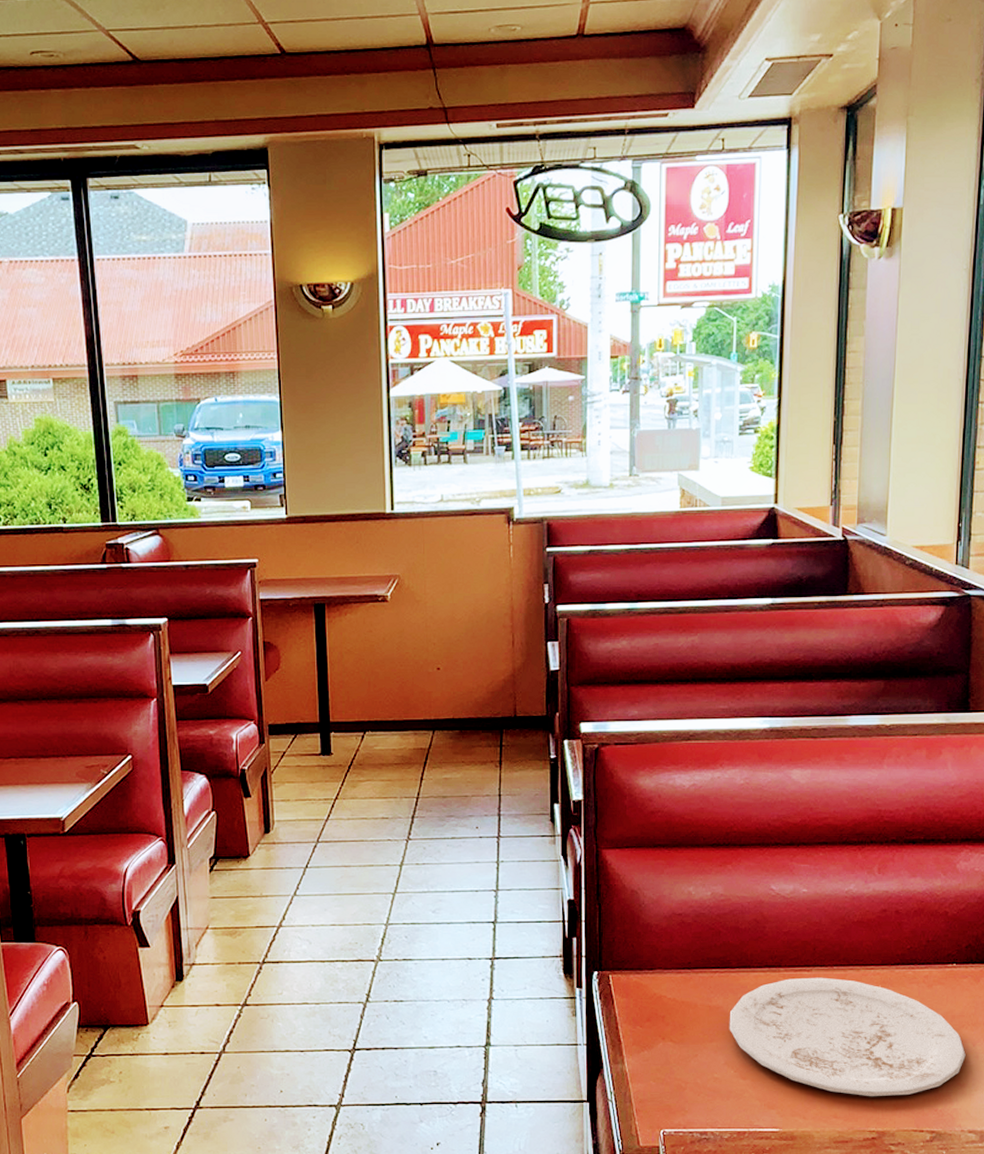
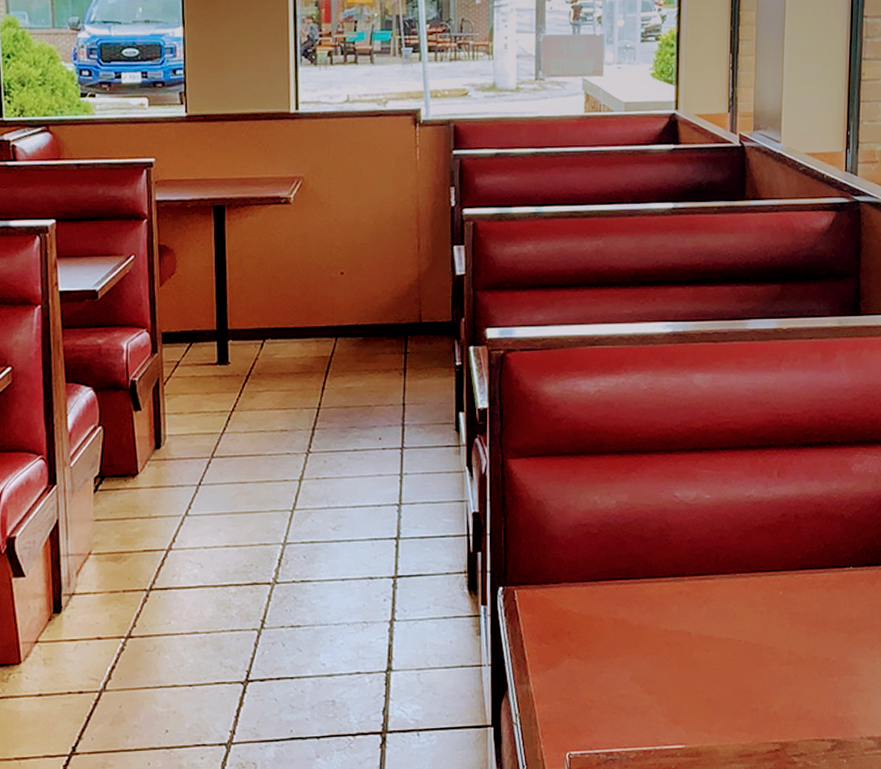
plate: present [729,977,966,1097] -> none [634,585,864,707]

